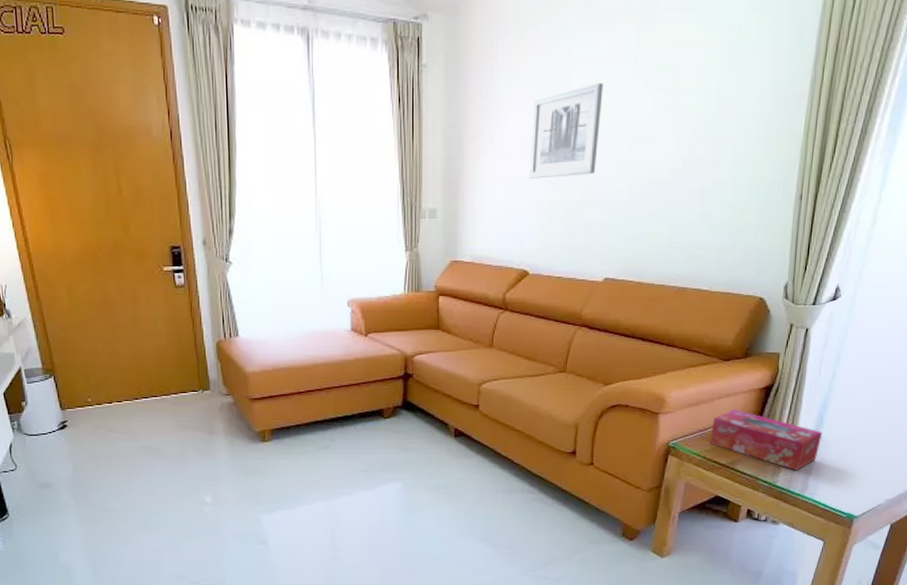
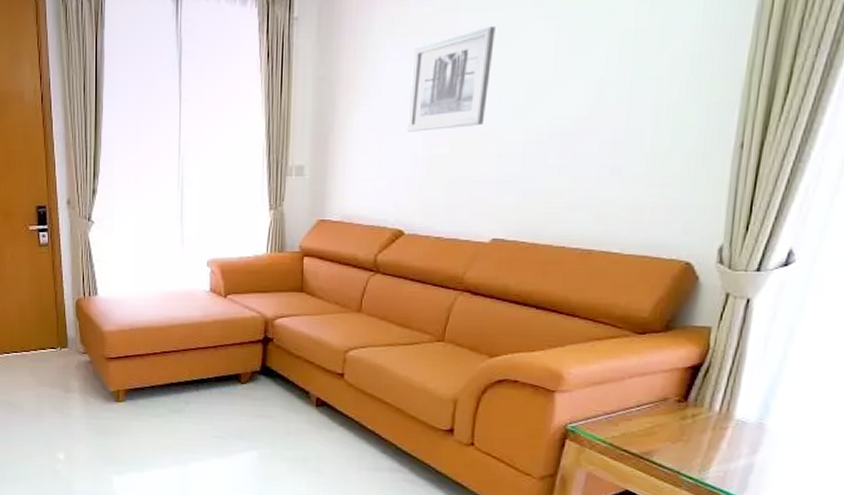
tissue box: present [709,410,823,471] -> none [617,391,769,467]

